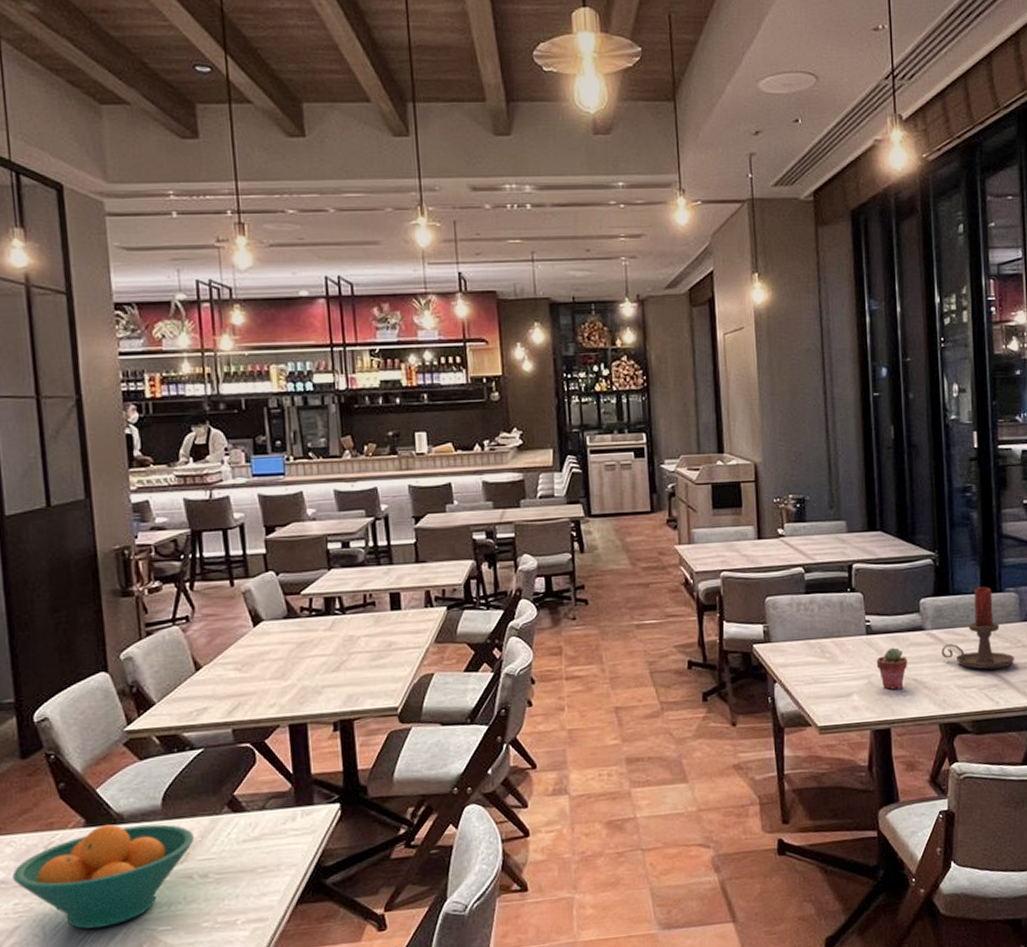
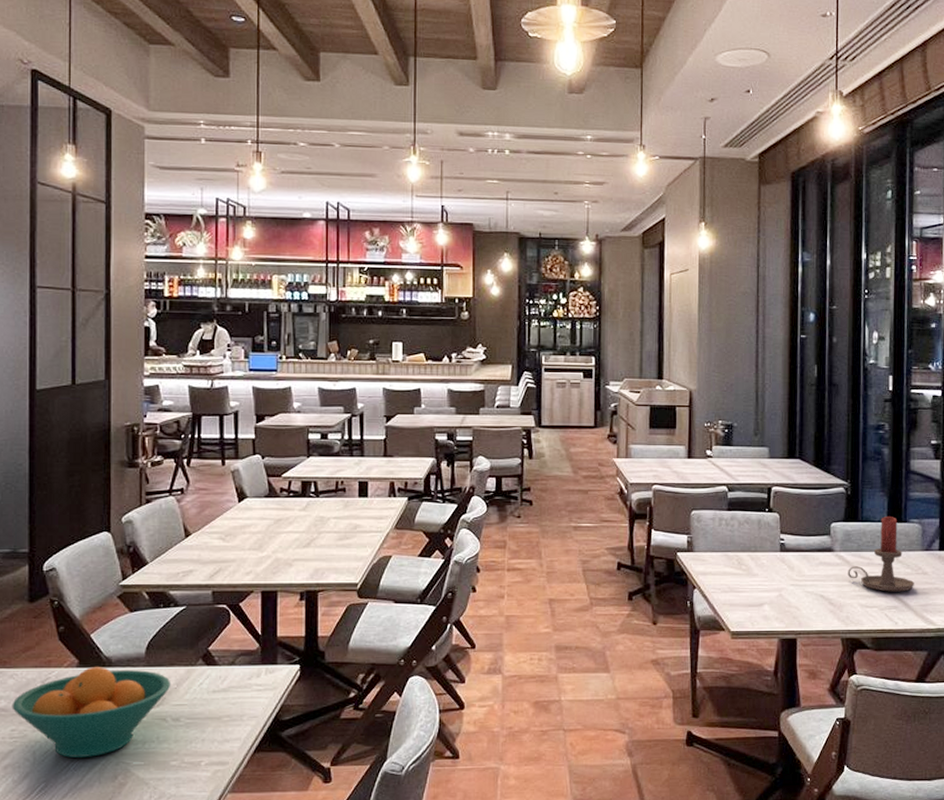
potted succulent: present [876,647,908,690] -> none [788,565,817,603]

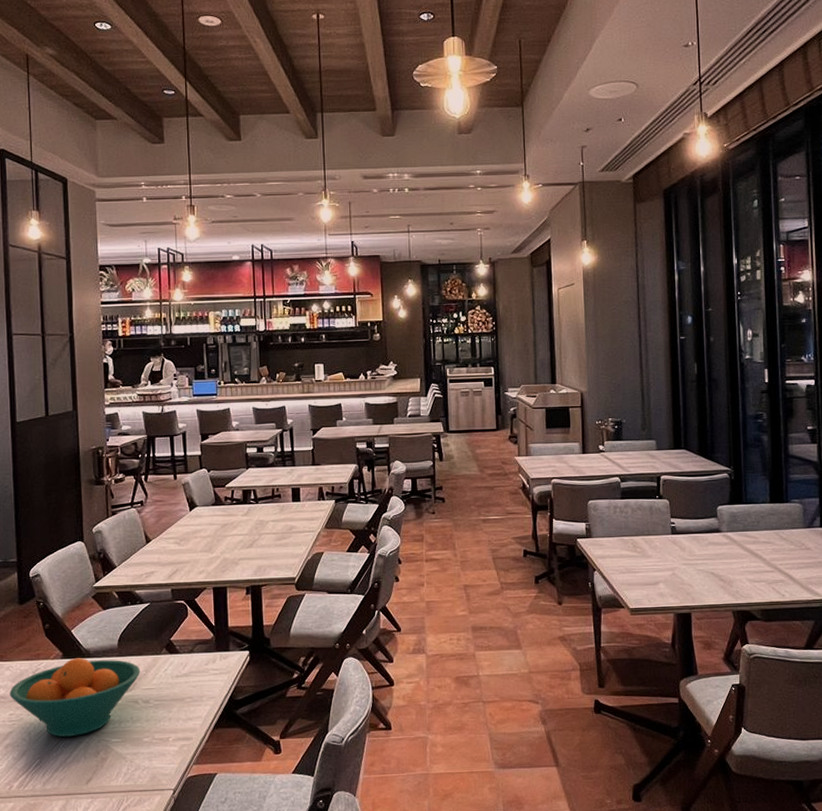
candle holder: present [848,517,914,592] -> none [735,498,799,567]

